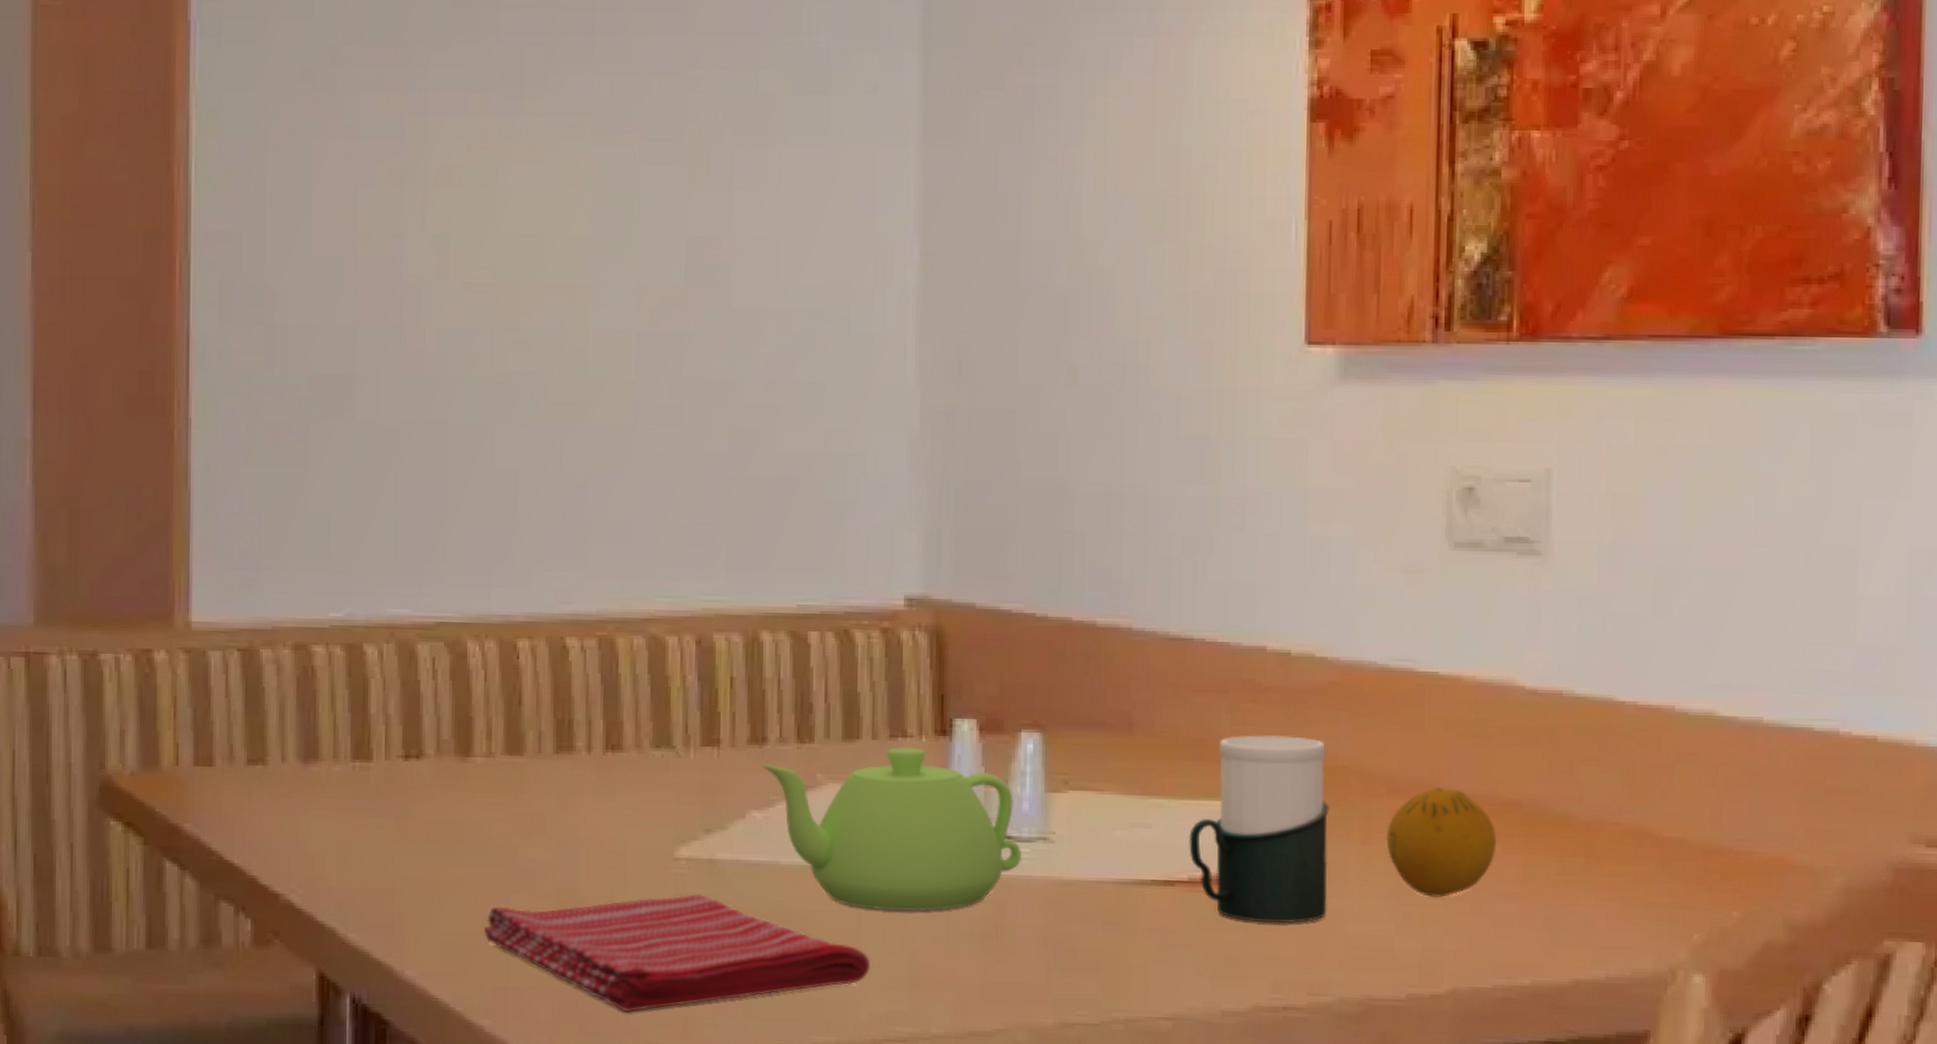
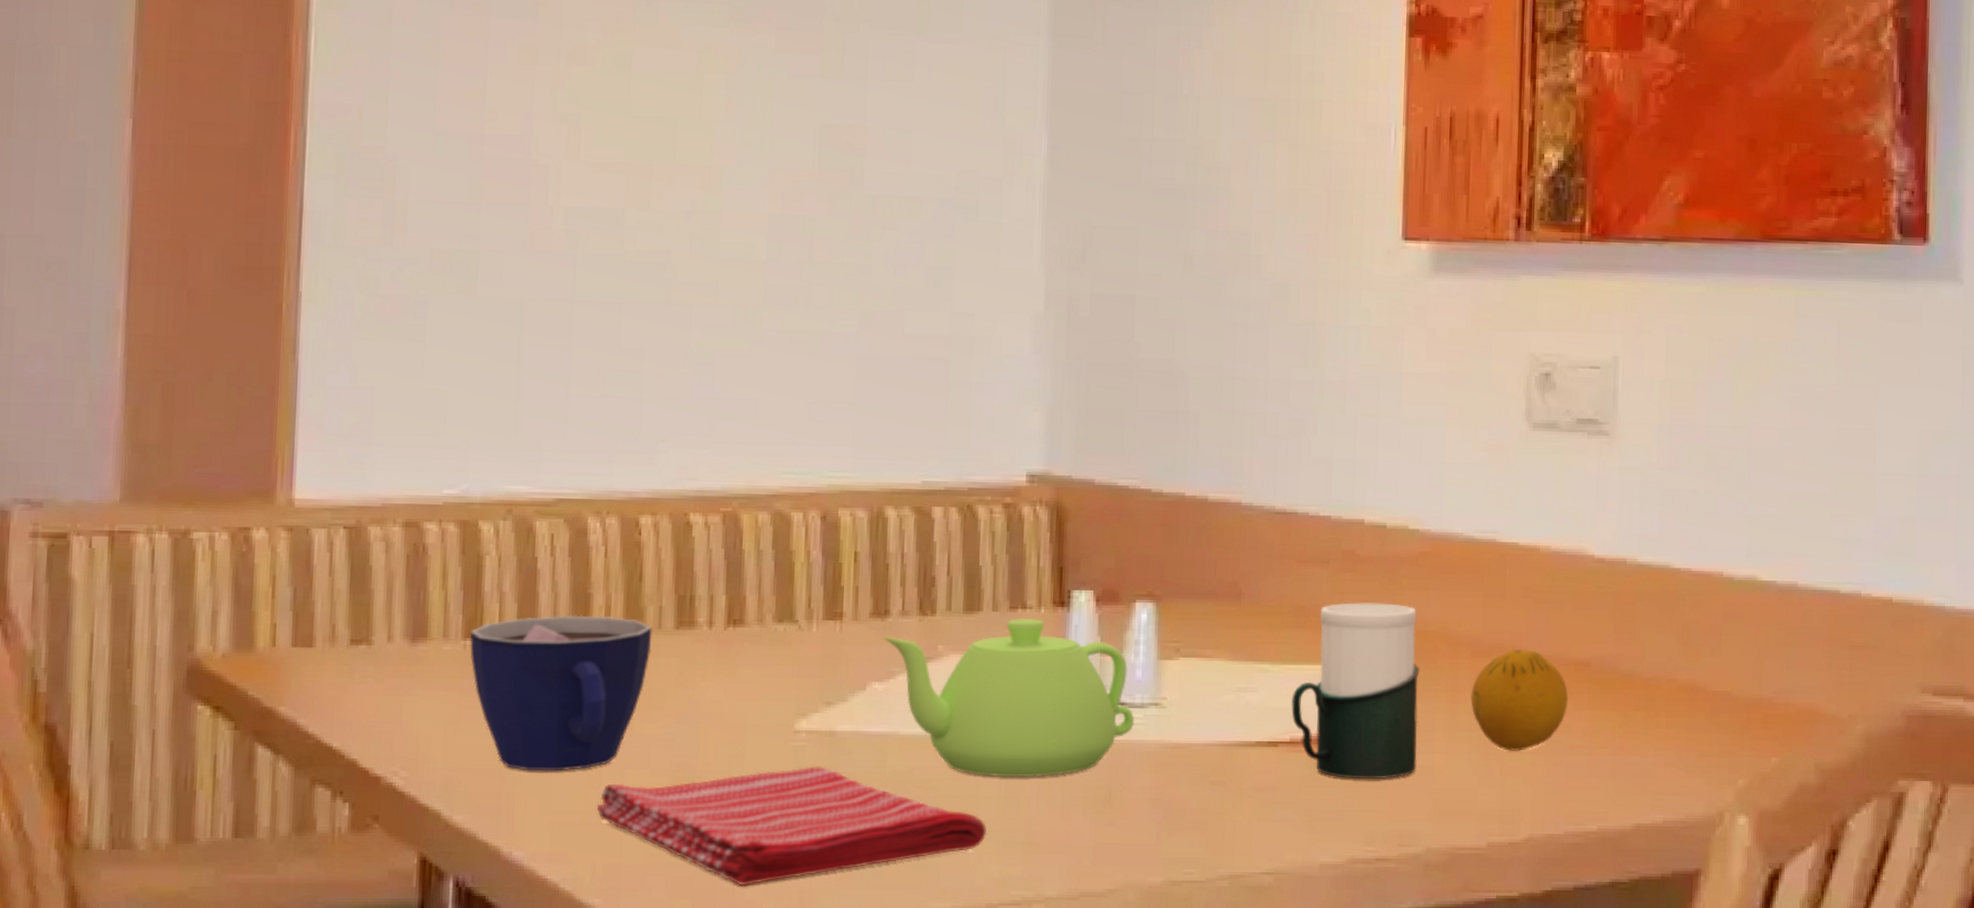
cup: none [358,738,533,893] -> present [469,615,653,771]

